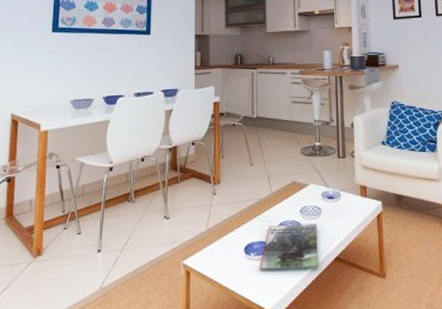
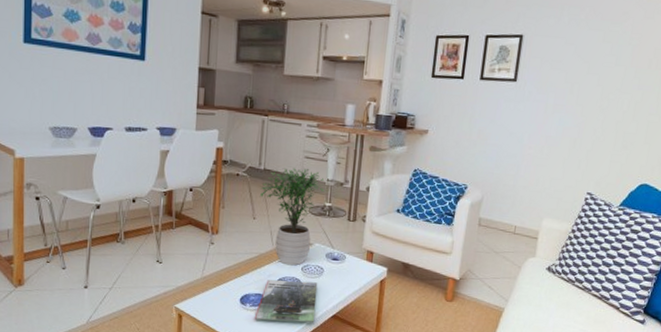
potted plant: none [254,113,313,209] -> present [259,168,325,266]

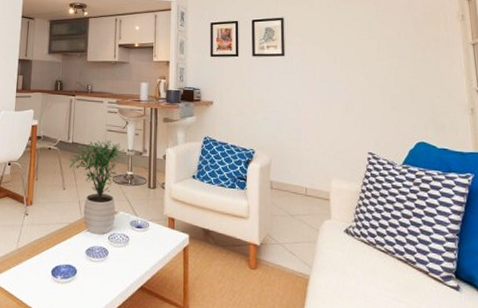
magazine: present [254,280,318,323] -> none [65,250,124,296]

